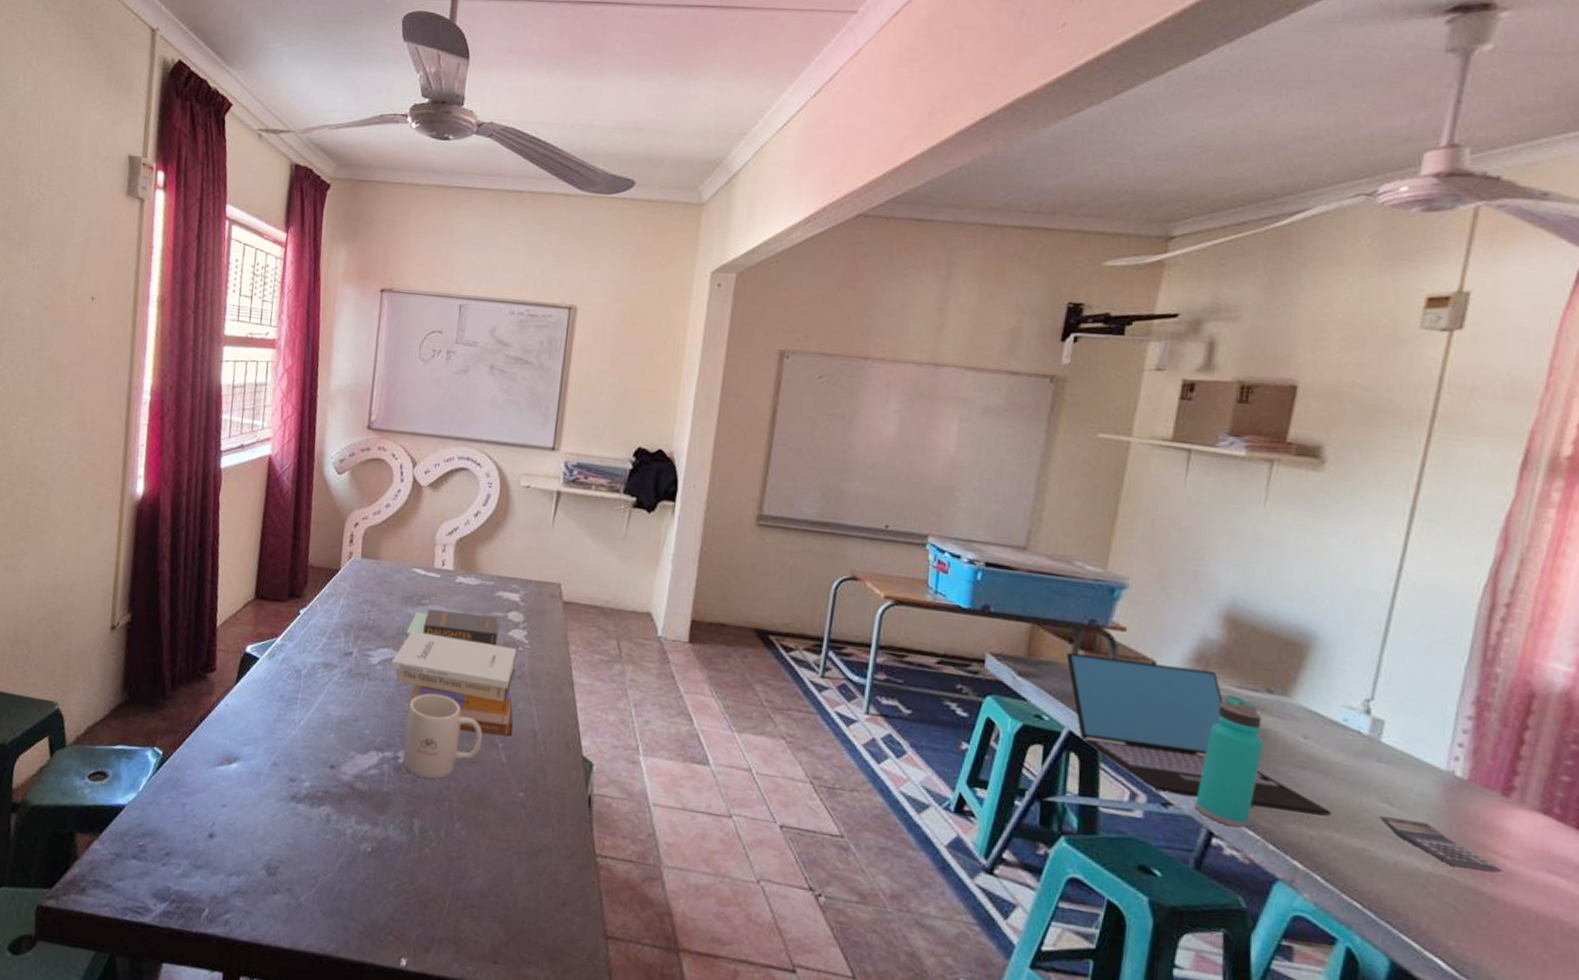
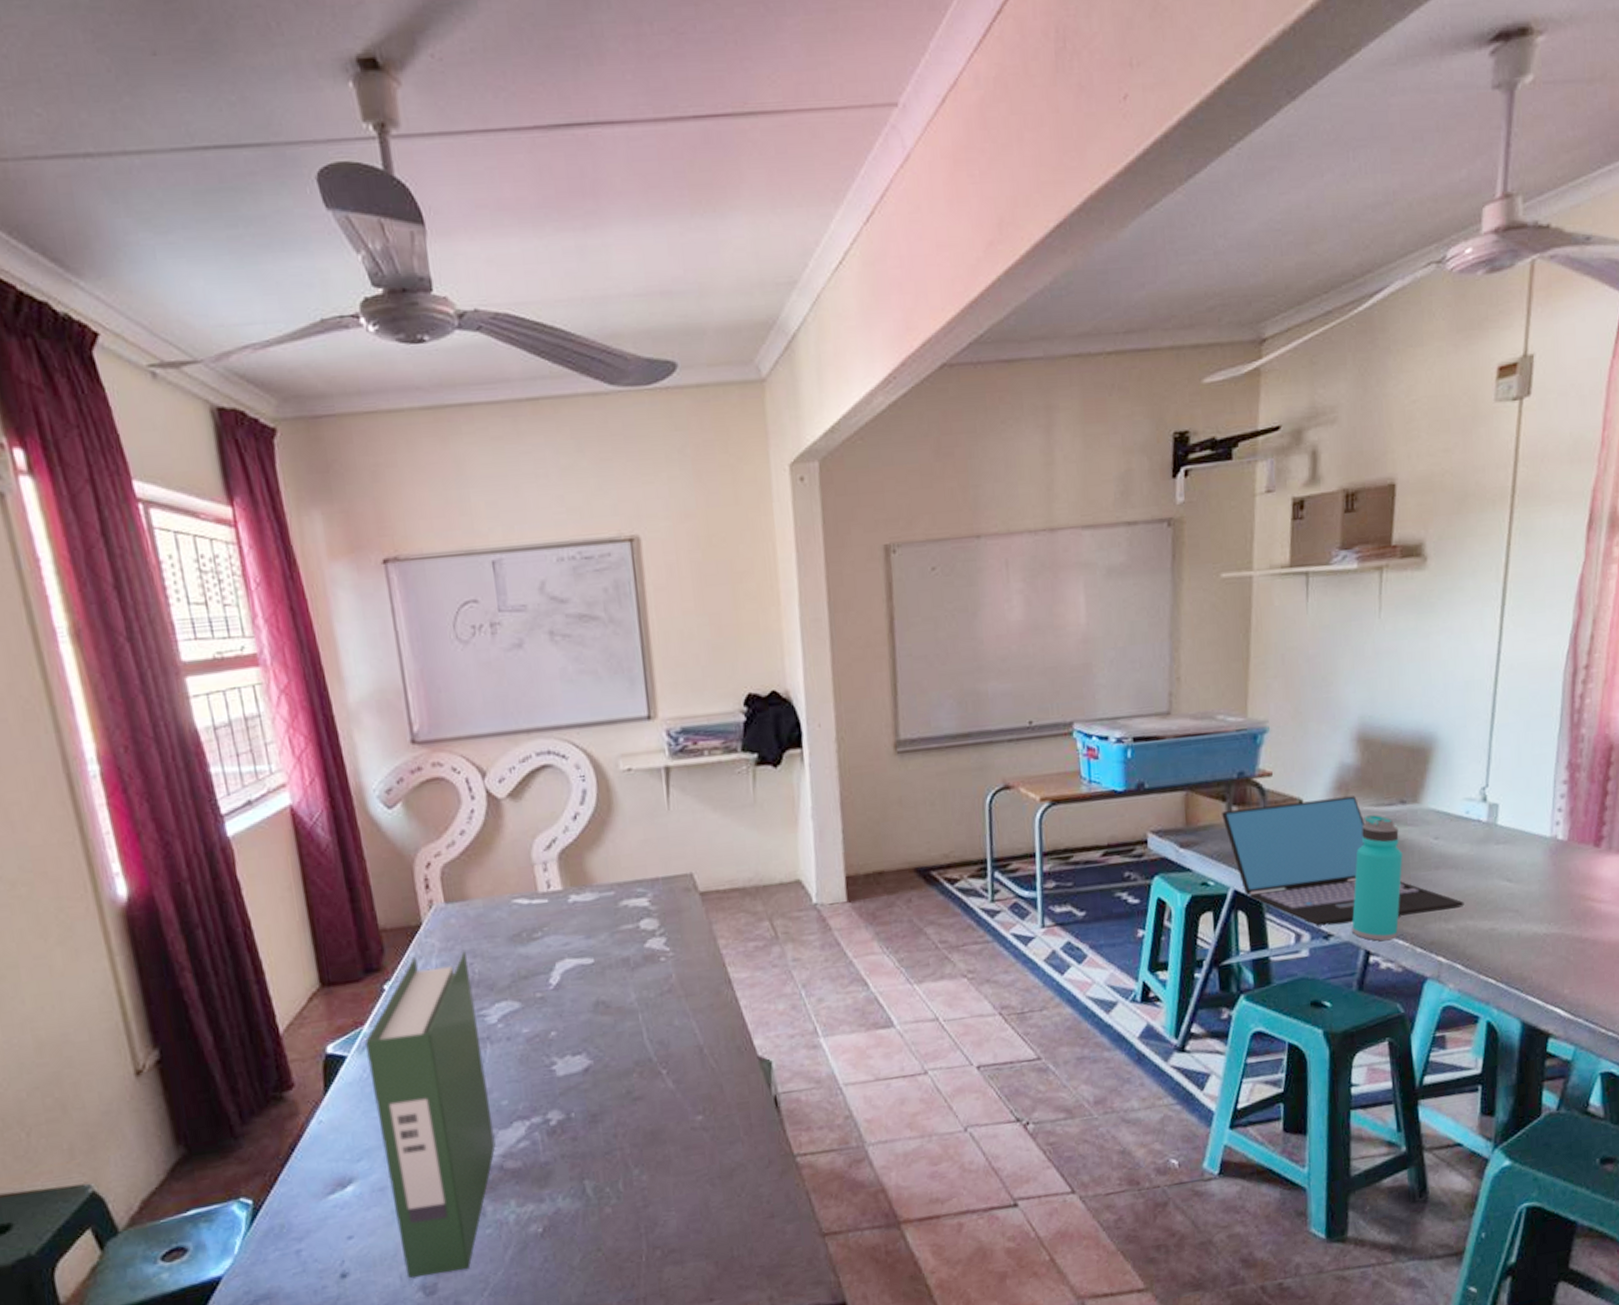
binder: none [257,594,367,863] -> present [365,951,496,1279]
books: present [390,631,517,737] -> none [513,959,675,1070]
mug: present [403,693,483,779] -> none [547,1035,643,1134]
books: present [404,609,500,646] -> none [522,930,636,990]
calculator: present [1379,816,1504,874] -> none [1502,889,1601,923]

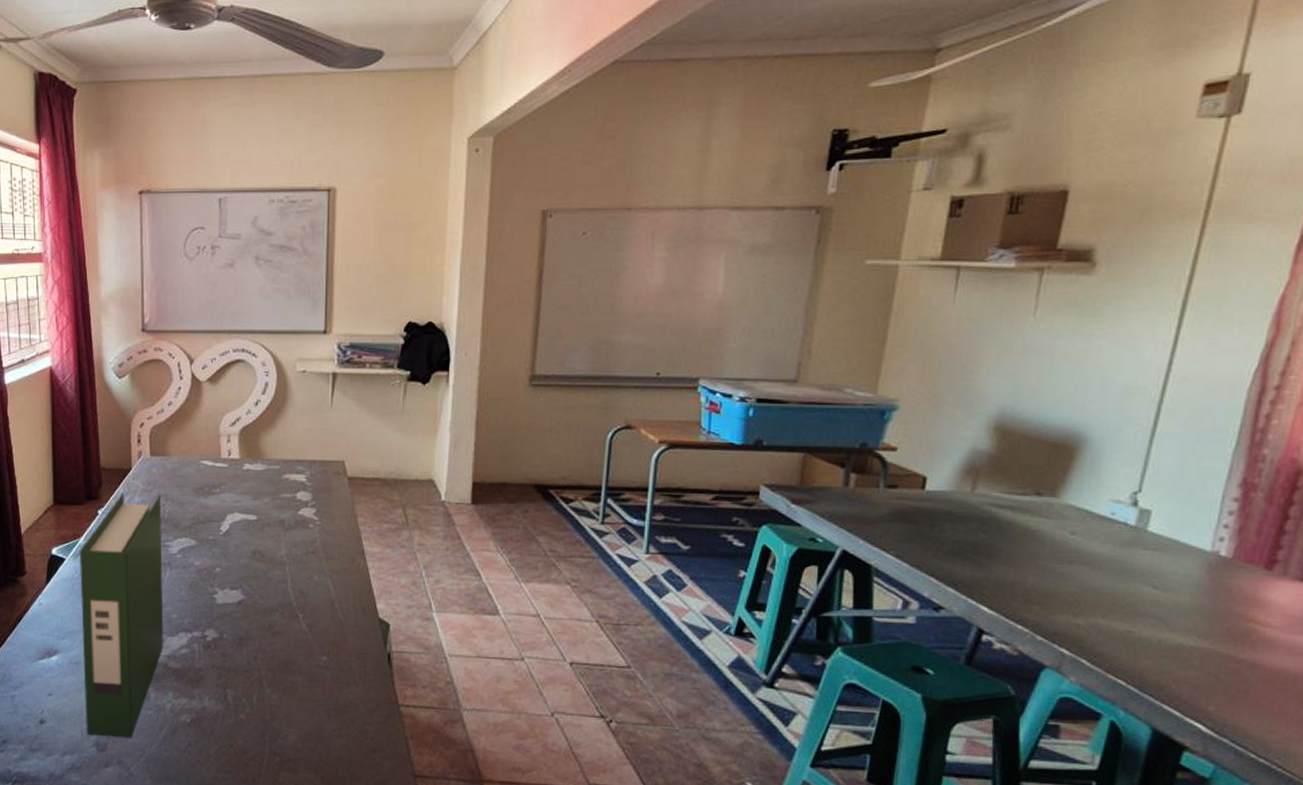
laptop: present [1222,796,1464,927] -> none [839,477,1098,605]
water bottle: present [1352,814,1403,941] -> none [966,500,1032,623]

